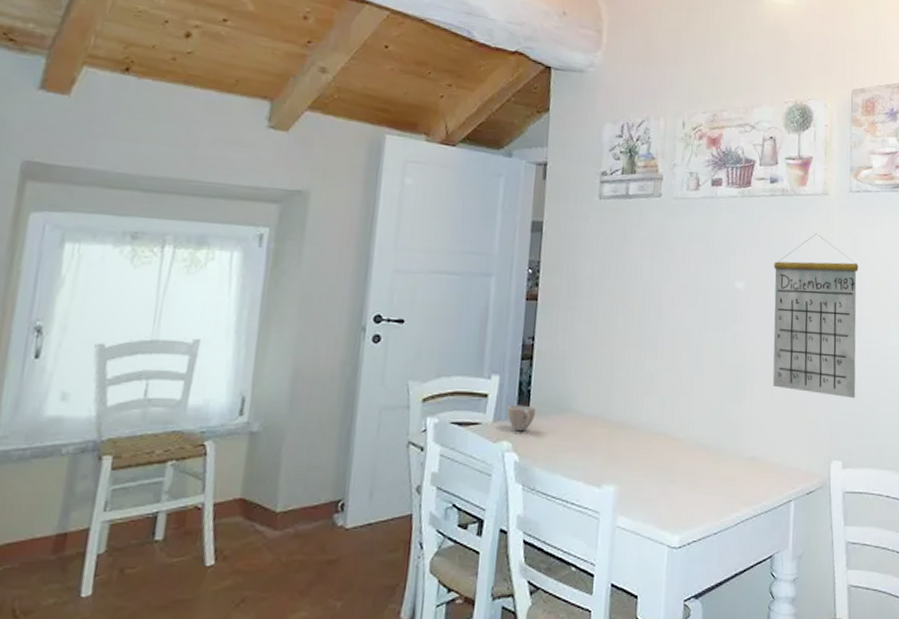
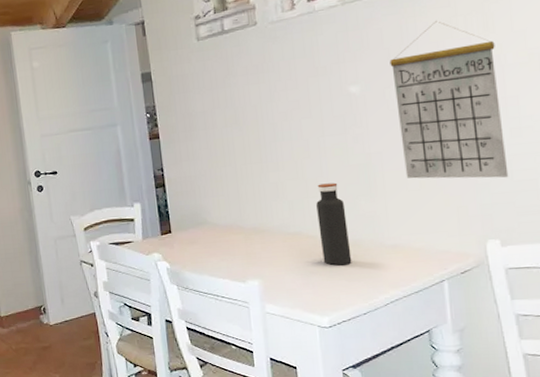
cup: present [507,404,536,432] -> none [152,223,177,245]
water bottle: none [684,381,714,476] -> present [316,182,352,266]

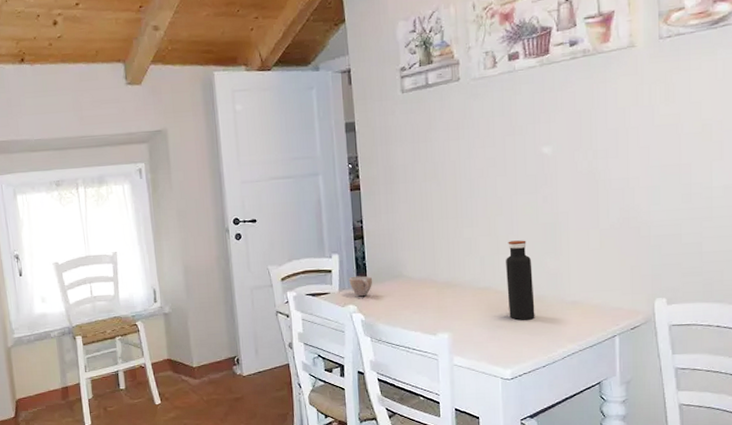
cup: none [152,223,177,245] -> present [349,276,373,297]
calendar: present [389,21,509,179] -> none [580,88,678,241]

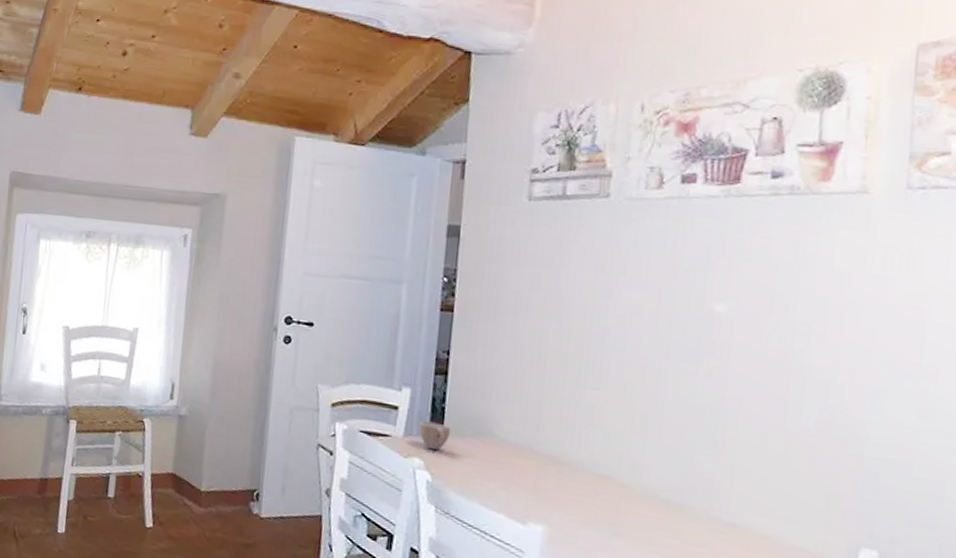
water bottle: present [506,240,535,320] -> none [634,419,678,534]

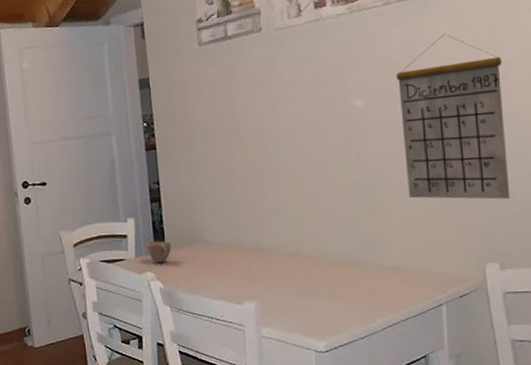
calendar: none [767,245,919,472] -> present [396,34,510,200]

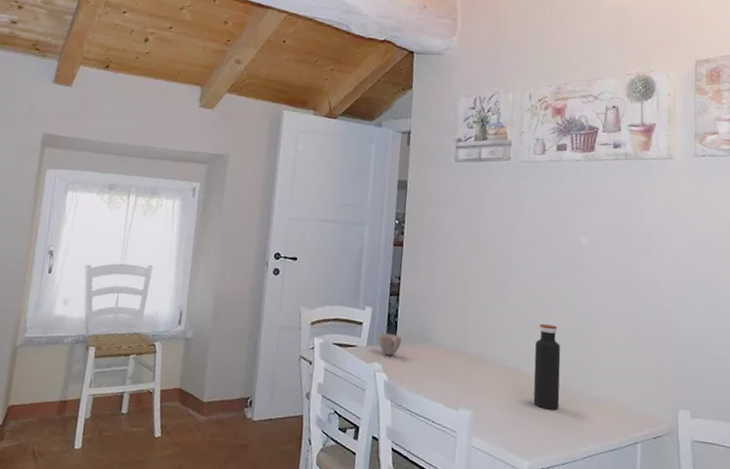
water bottle: none [317,200,351,288] -> present [533,324,561,410]
calendar: present [396,34,510,200] -> none [618,195,705,353]

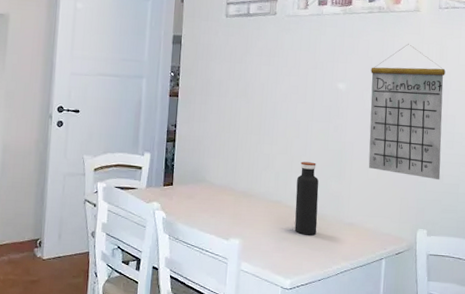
cup: present [378,332,402,356] -> none [156,175,179,196]
calendar: none [618,195,705,353] -> present [368,44,446,181]

